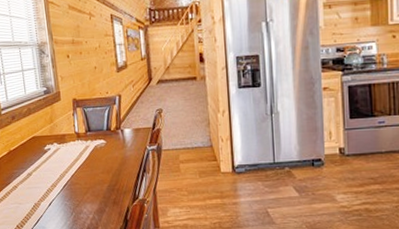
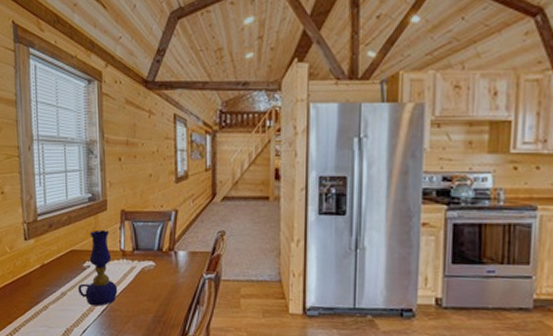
oil lamp: none [42,117,76,182] -> present [78,229,118,307]

